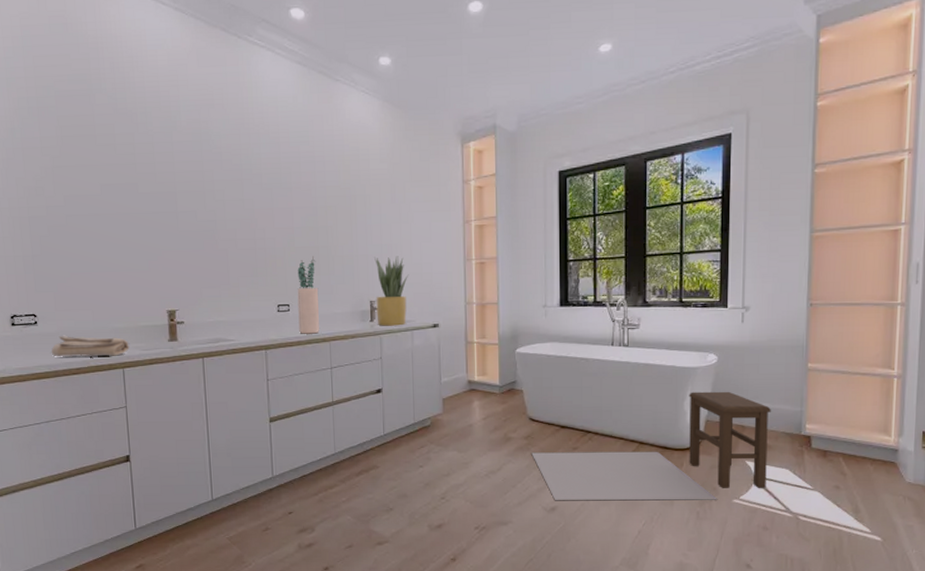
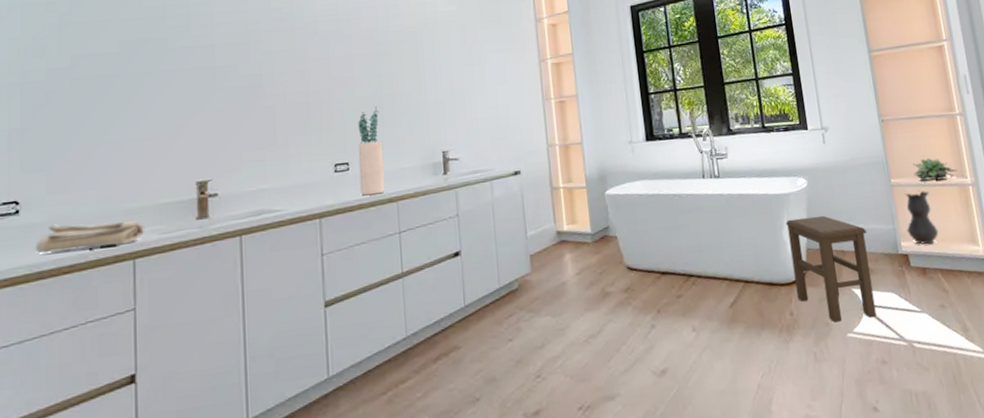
planter: present [374,256,409,326] -> none [445,100,485,179]
bath mat: present [531,451,718,501] -> none [633,289,833,362]
vase: none [814,376,849,430] -> present [903,190,939,245]
succulent plant: none [834,345,884,369] -> present [912,157,957,181]

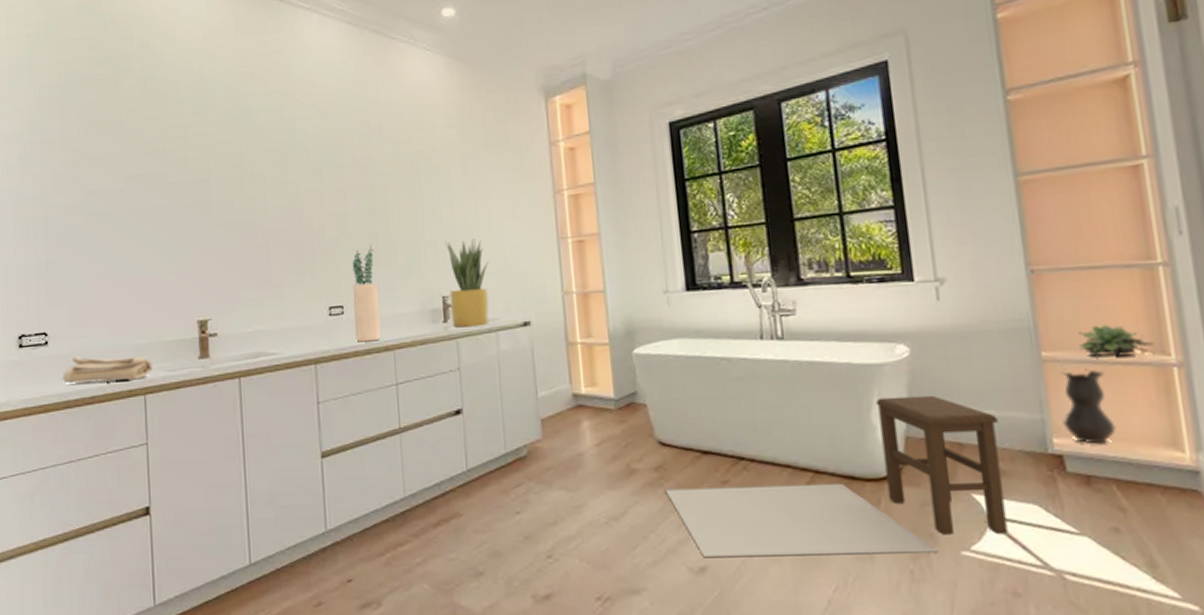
planter: none [445,100,485,179] -> present [445,238,490,328]
bath mat: none [633,289,833,362] -> present [665,483,939,558]

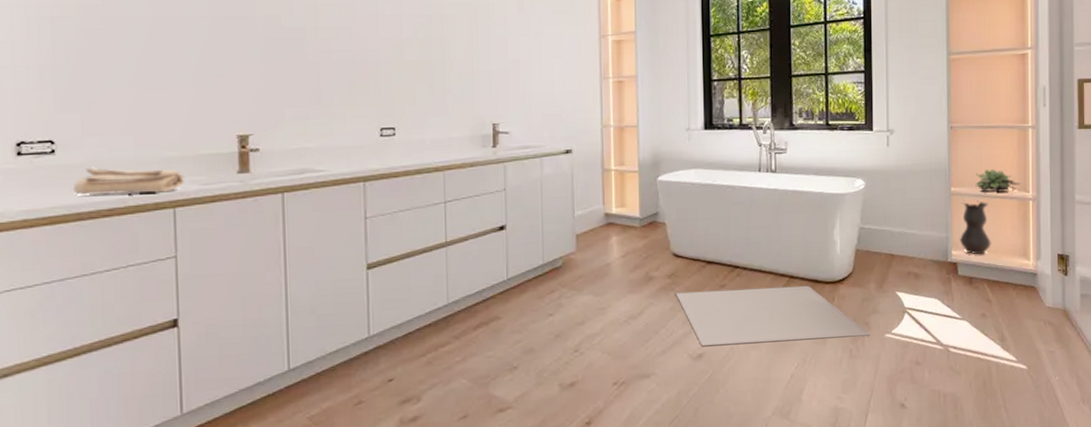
vase: present [352,245,381,342] -> none [405,71,432,163]
planter: present [445,238,490,328] -> none [498,73,538,153]
stool: present [876,395,1008,535] -> none [838,218,918,323]

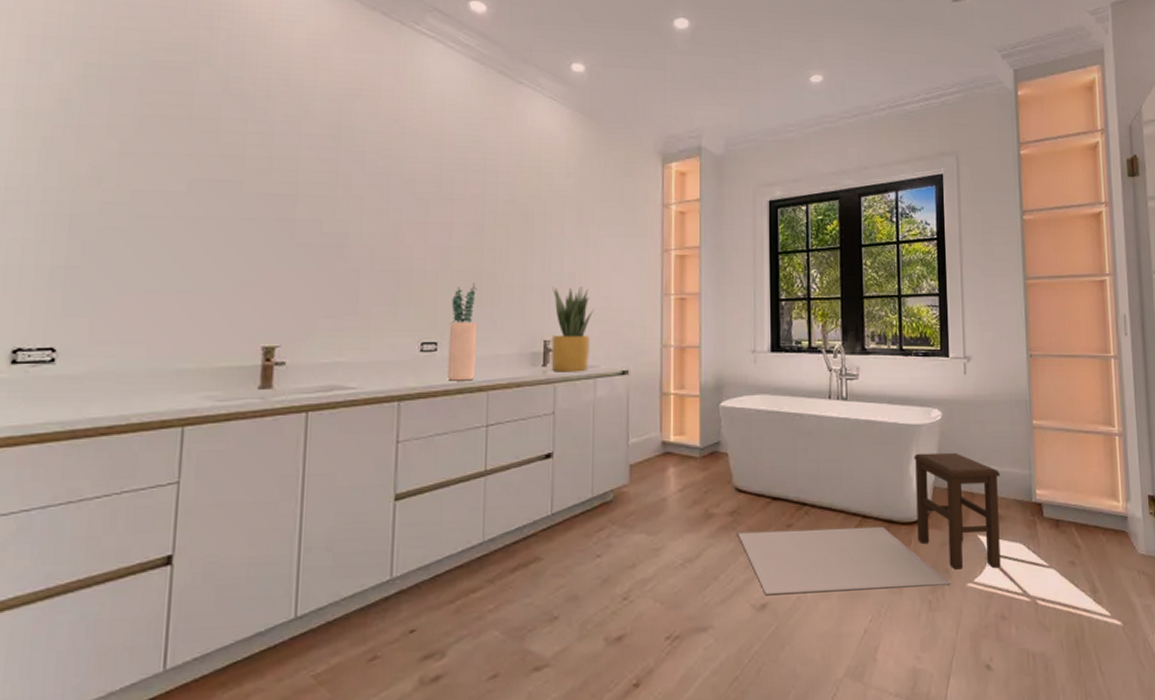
towel: present [74,166,184,195] -> none [71,378,197,410]
vase: none [405,71,432,163] -> present [447,283,478,381]
planter: none [498,73,538,153] -> present [551,286,595,372]
stool: none [838,218,918,323] -> present [914,452,1001,570]
vase: present [959,200,991,255] -> none [1043,434,1078,495]
succulent plant: present [975,168,1020,192] -> none [1057,400,1105,426]

